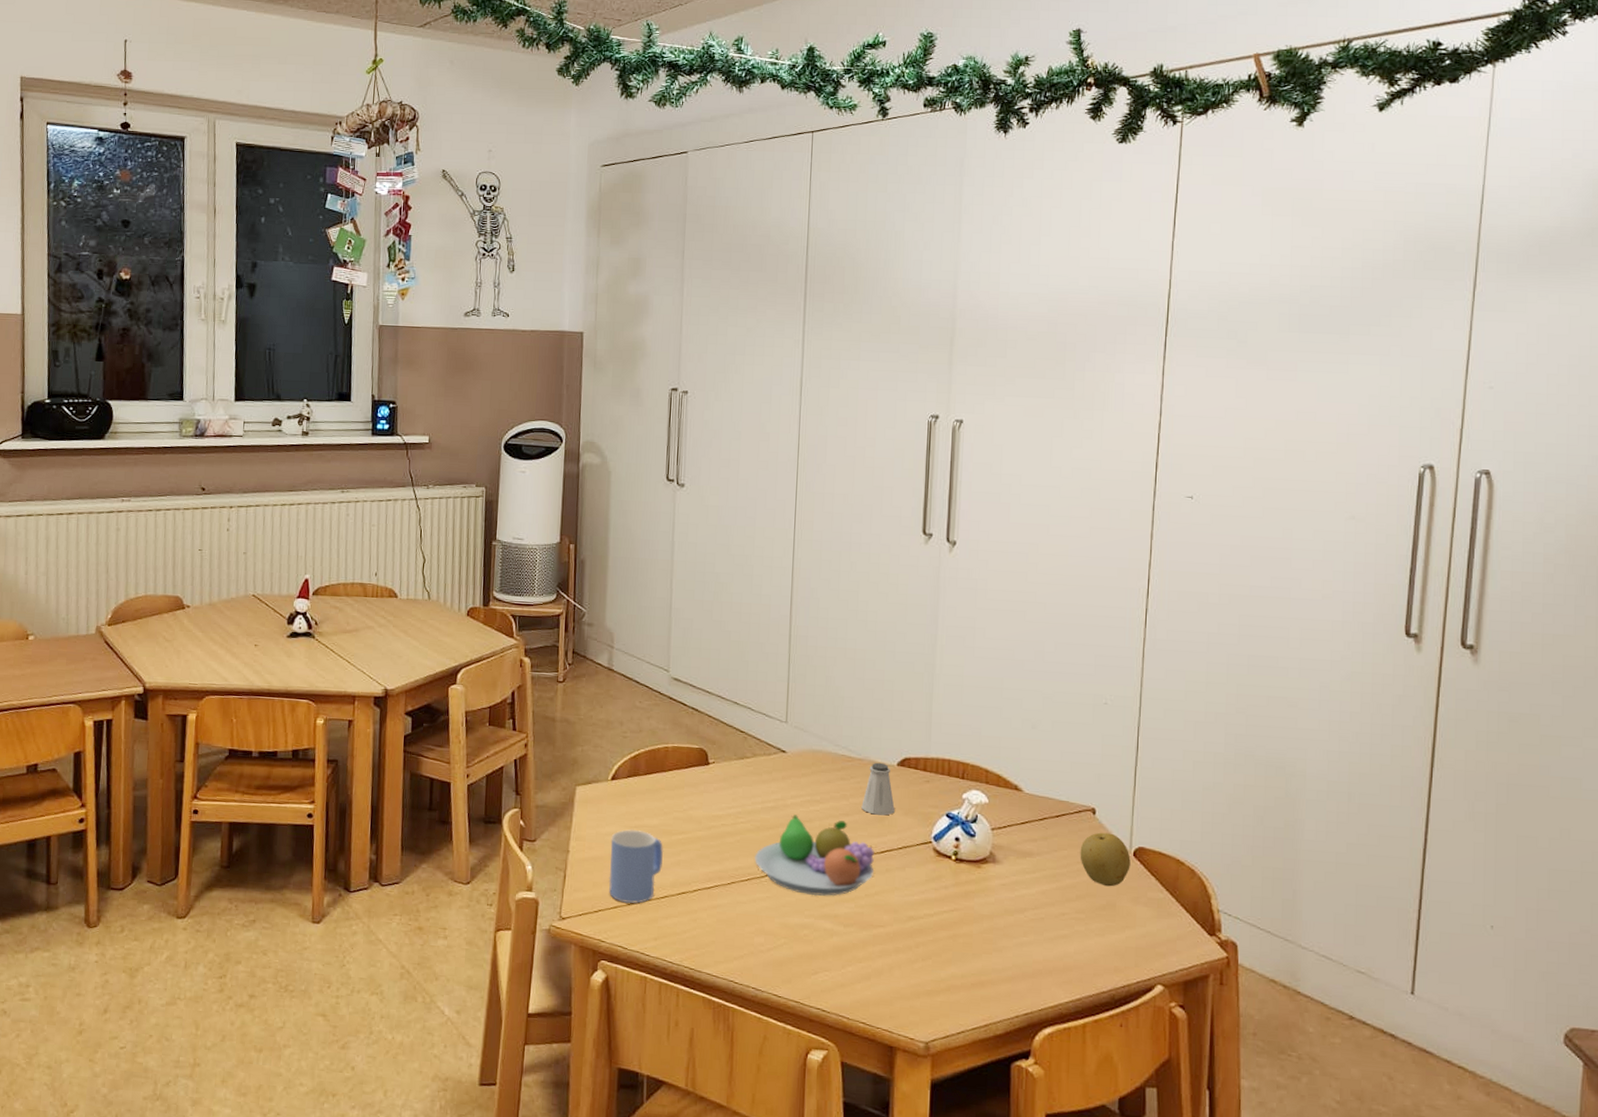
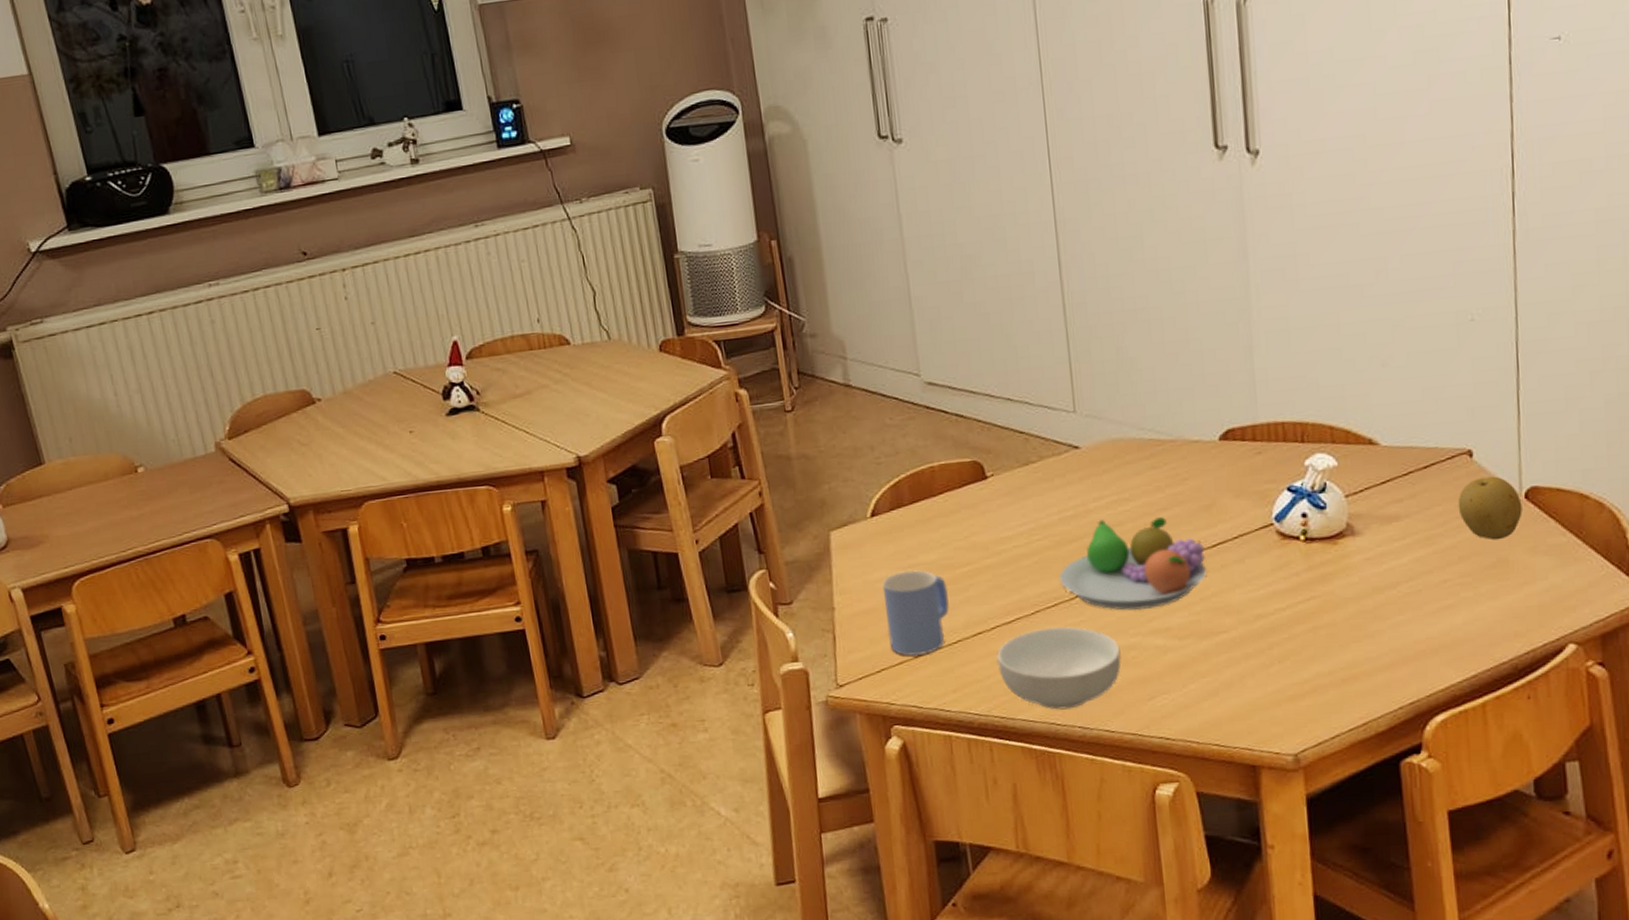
cereal bowl: none [693,898,795,971] -> present [996,626,1122,710]
saltshaker: present [861,762,895,816] -> none [1181,440,1223,504]

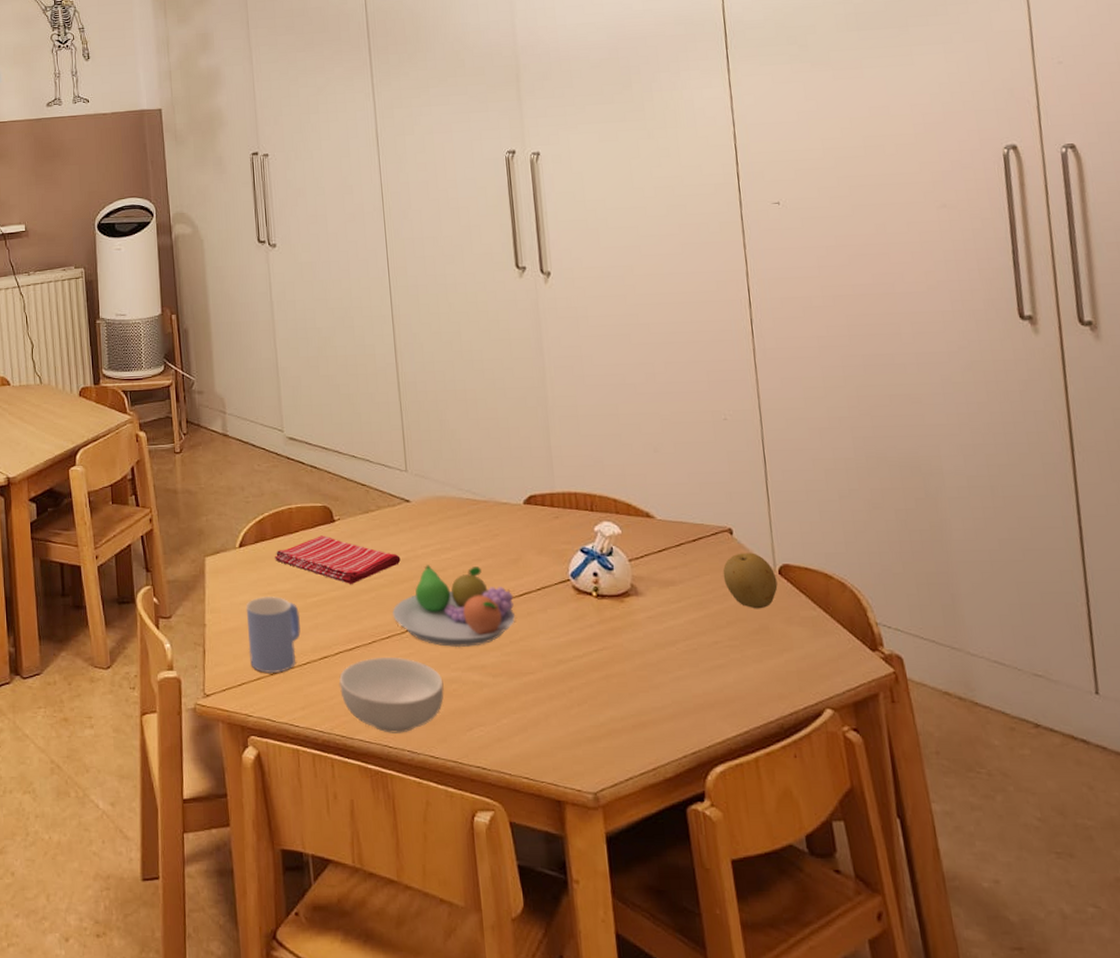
dish towel: none [915,495,1069,550] -> present [275,535,401,585]

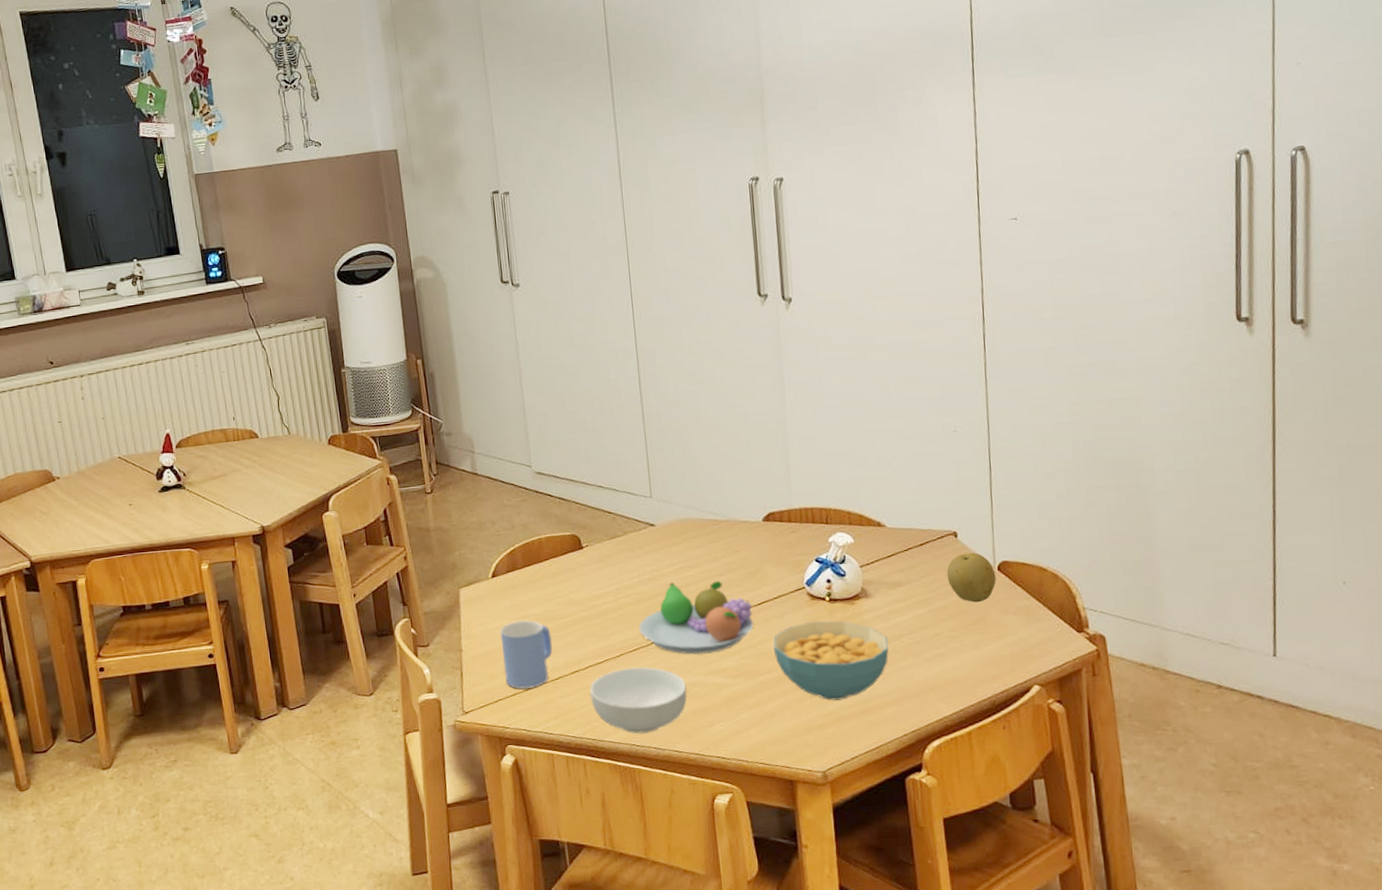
dish towel: present [275,535,401,585] -> none [526,562,646,605]
cereal bowl: none [536,618,663,710] -> present [773,621,889,701]

